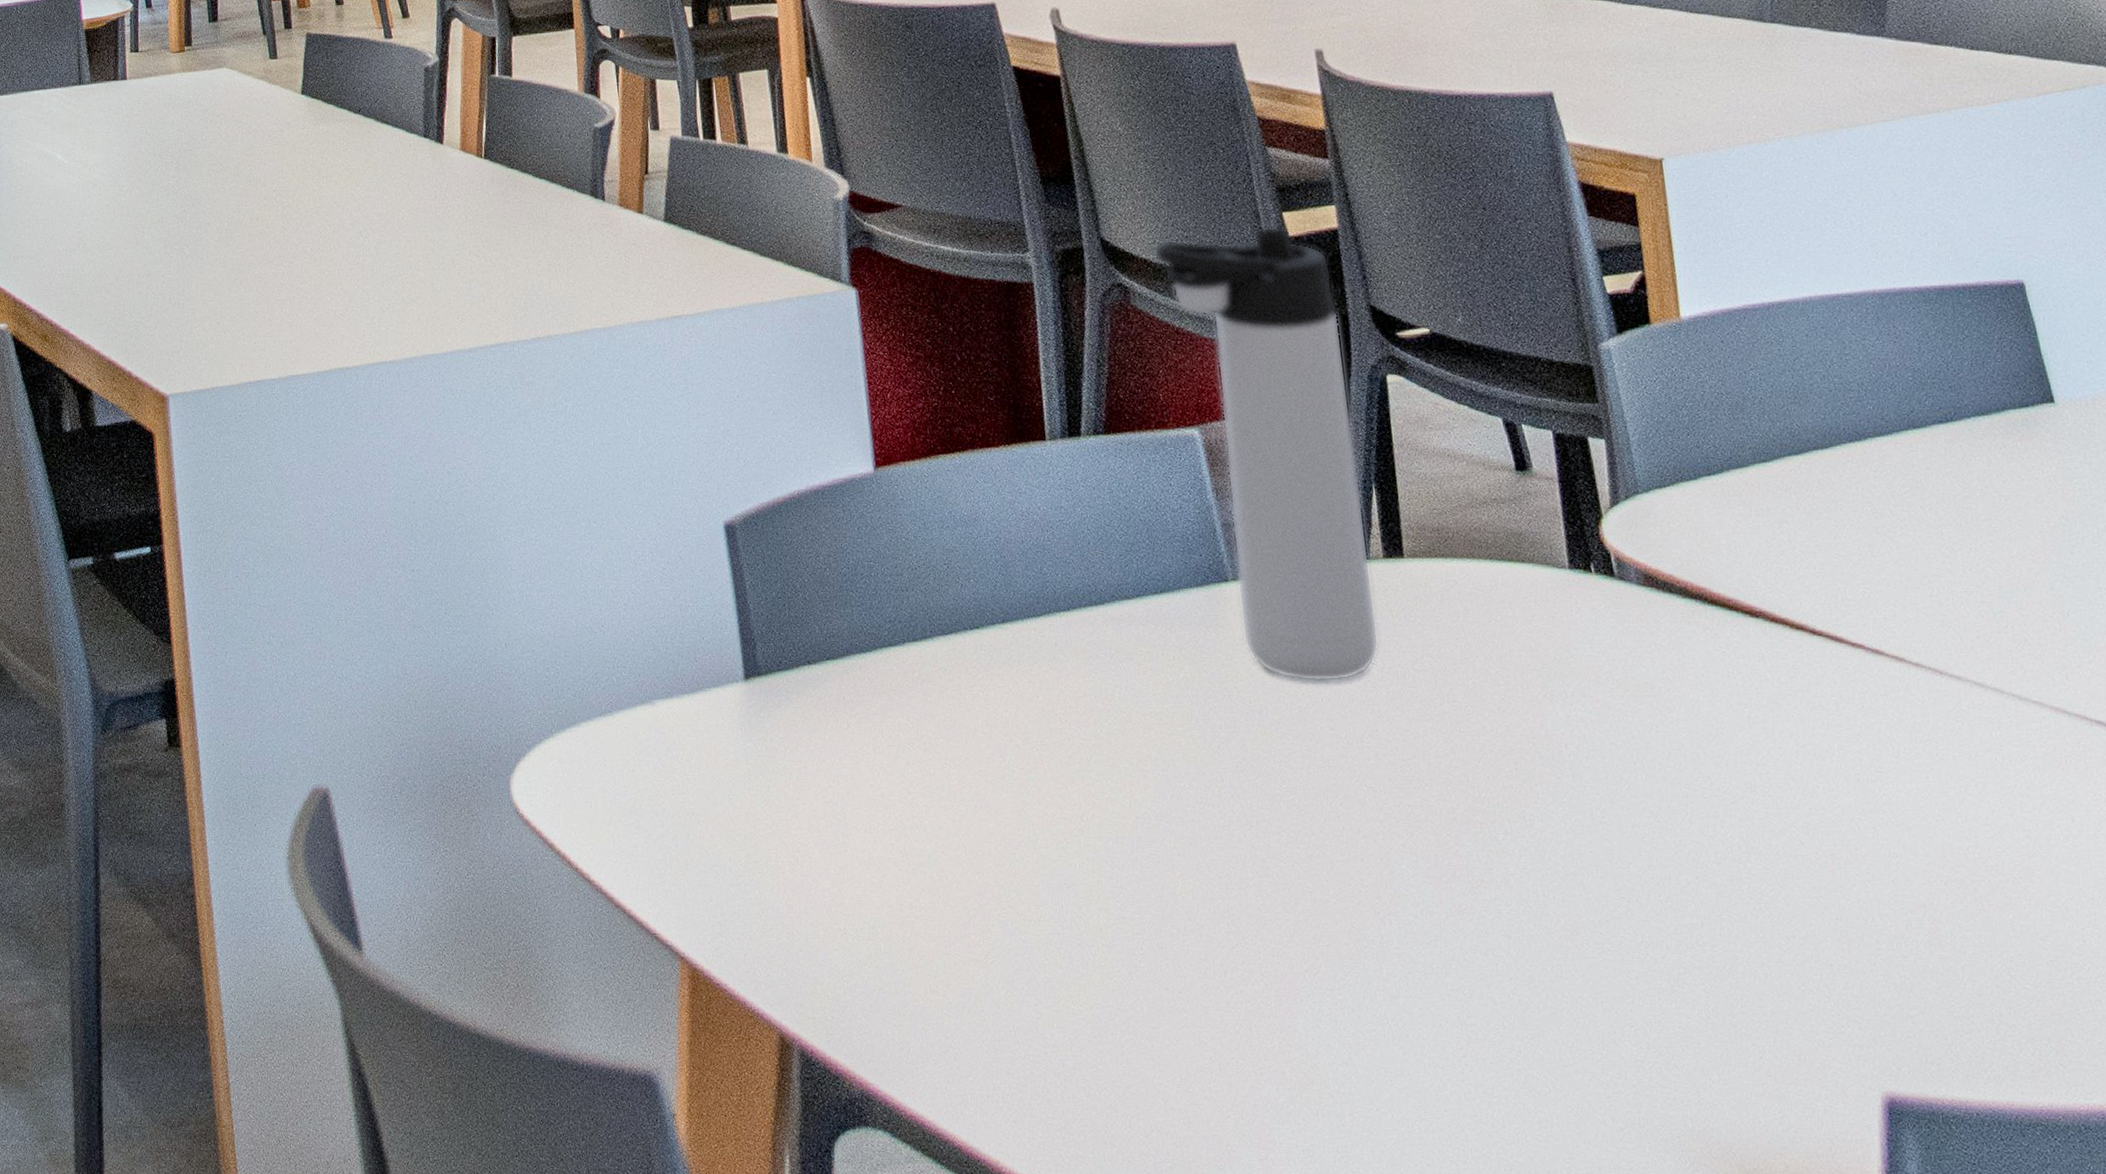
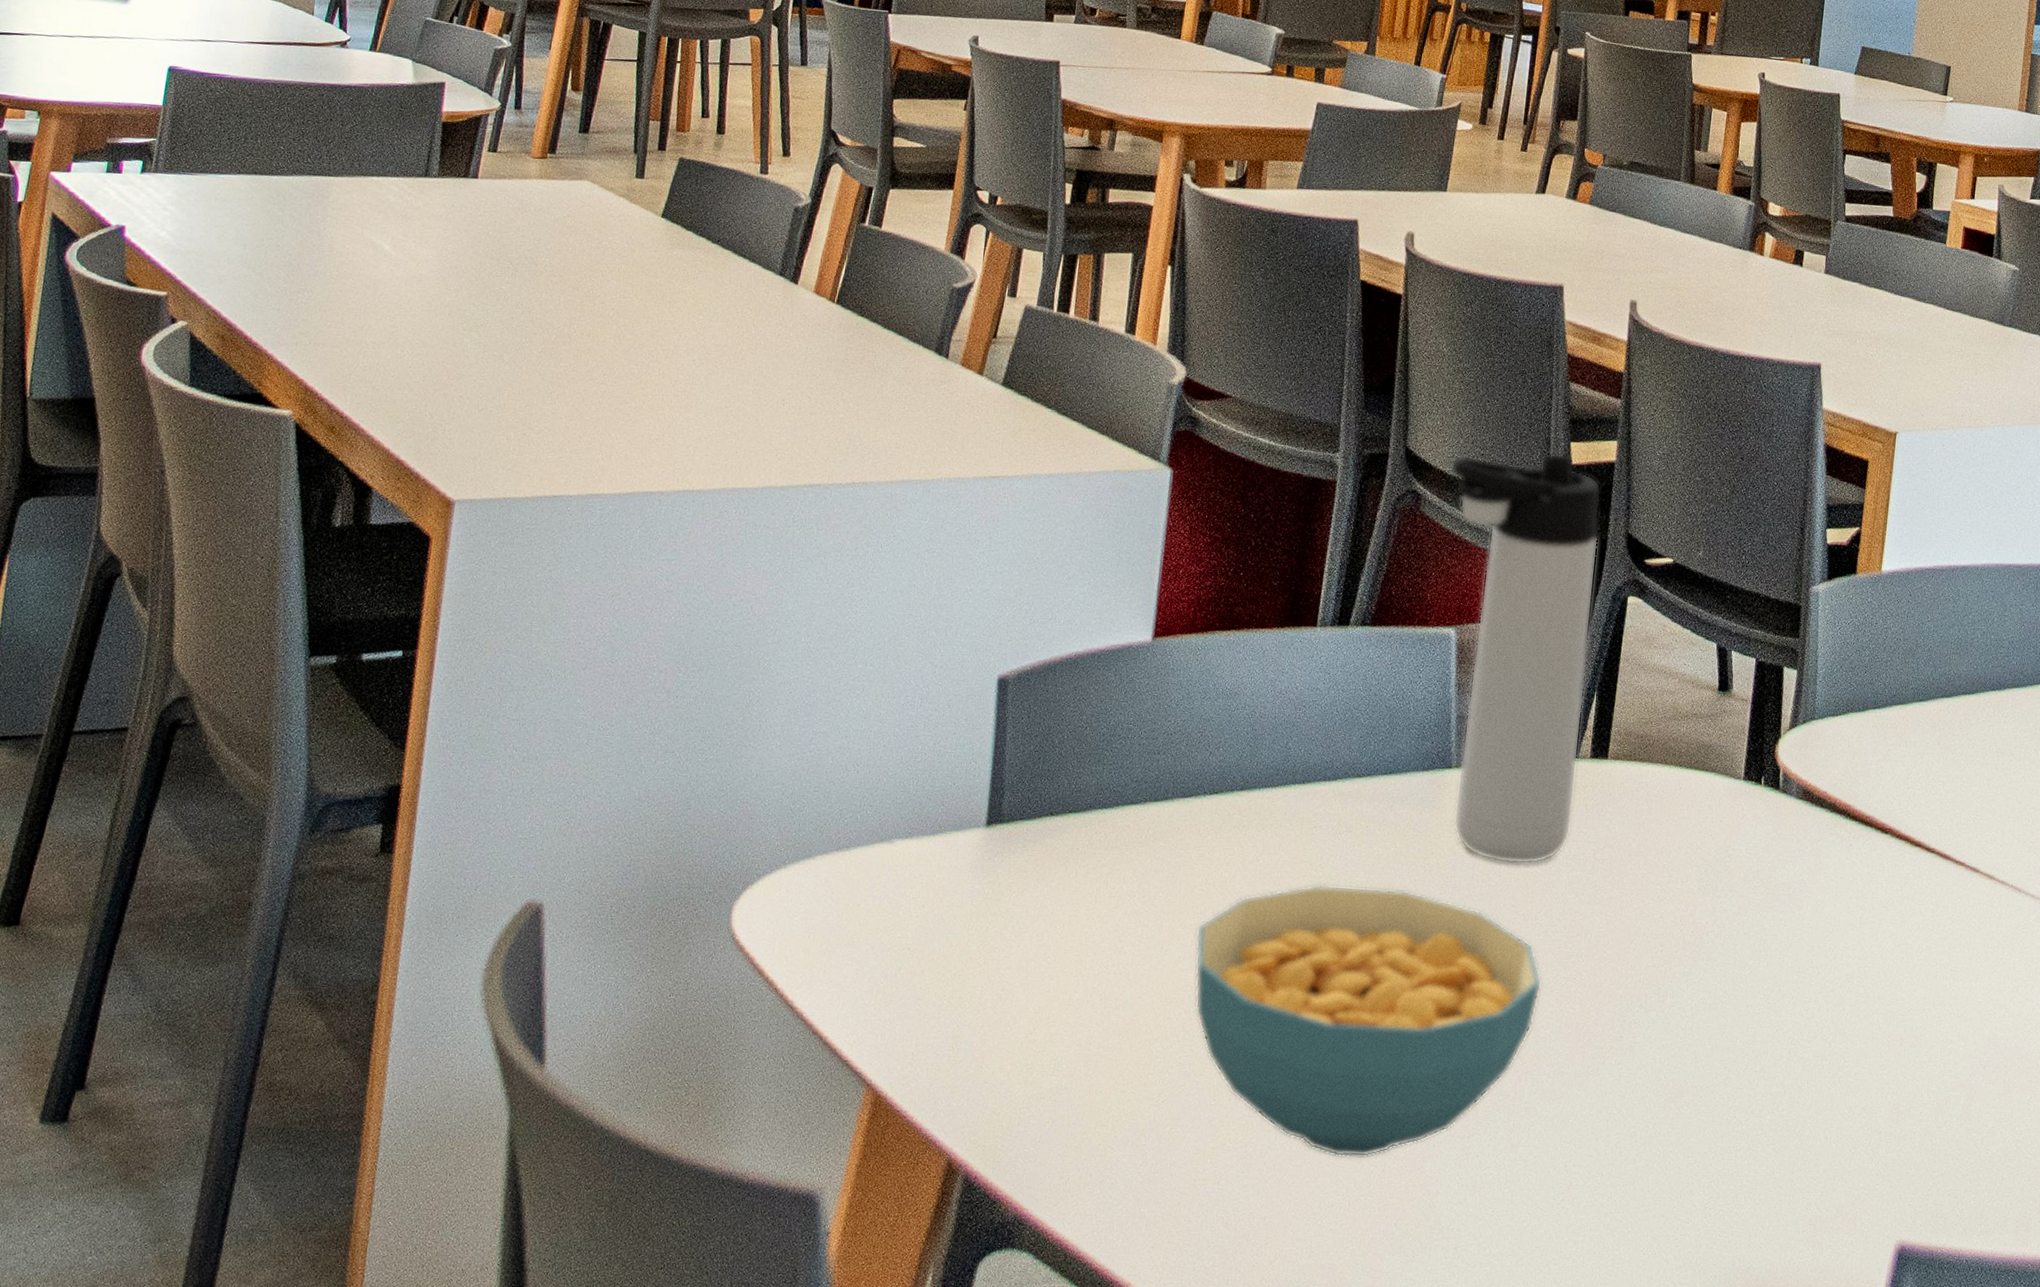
cereal bowl: none [987,718,1386,1017] -> present [1195,884,1542,1158]

